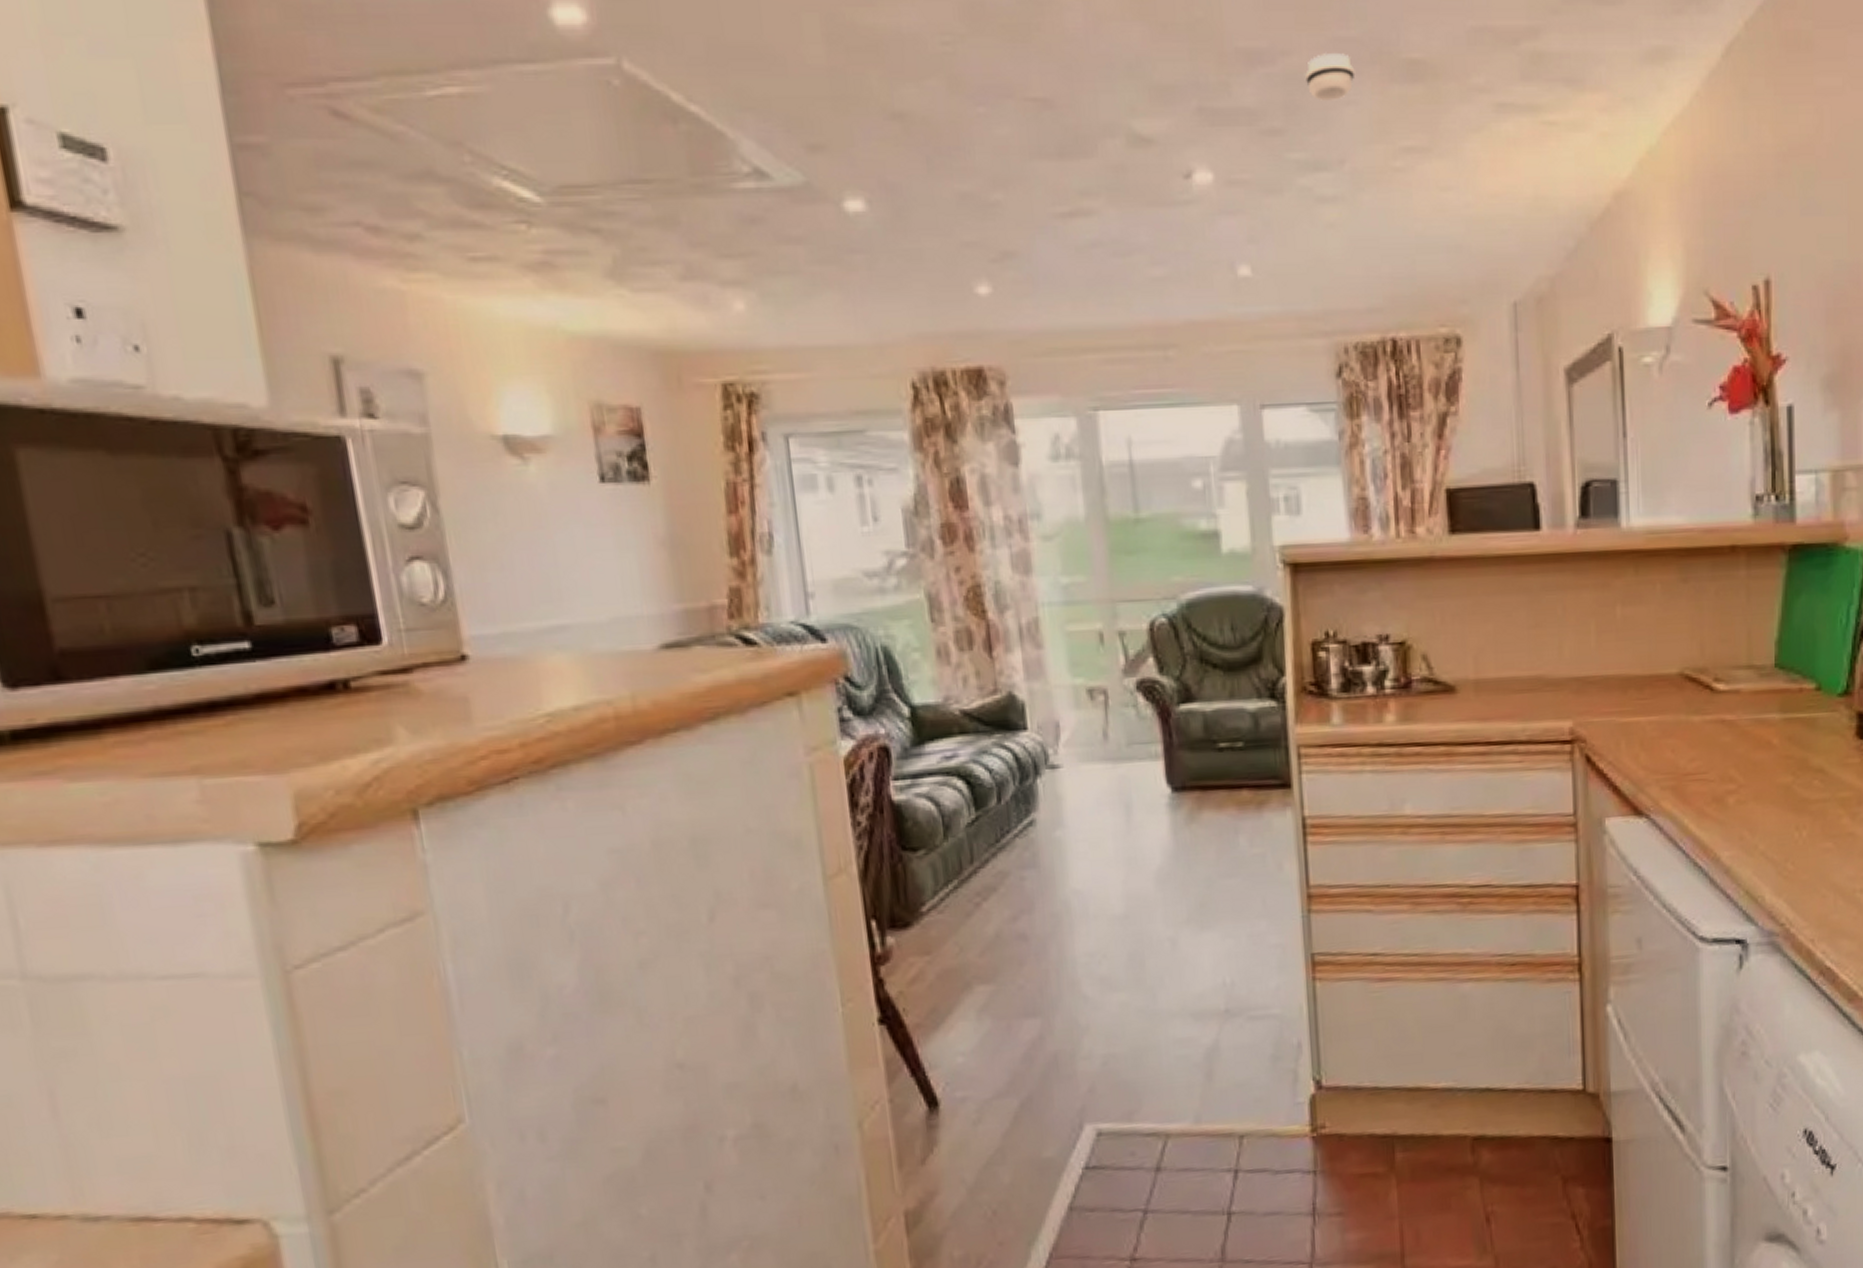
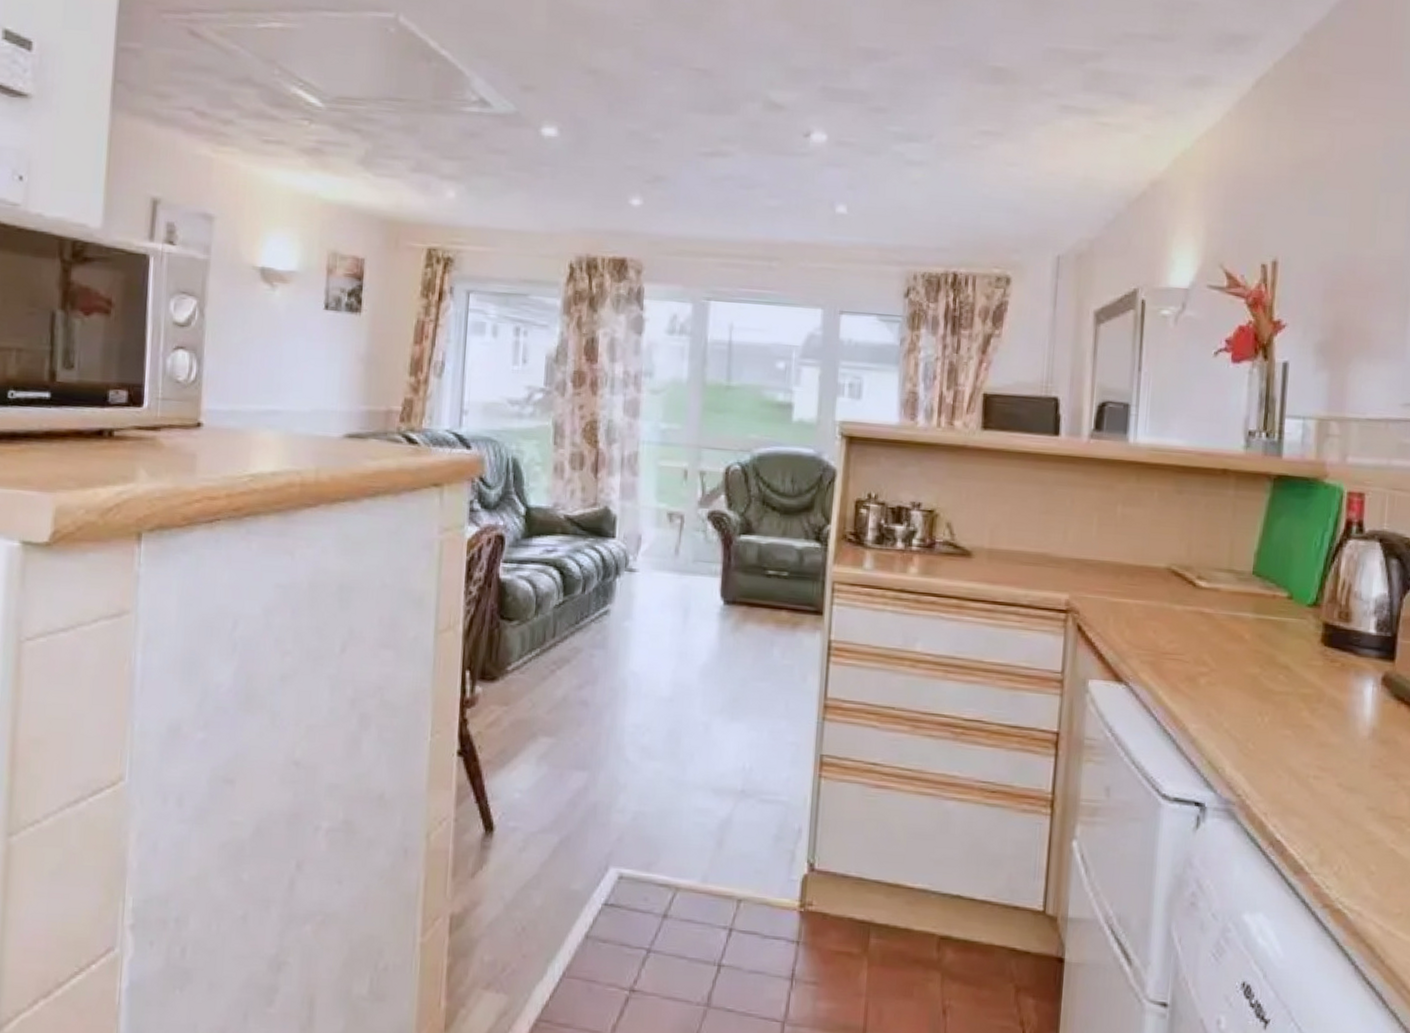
smoke detector: present [1305,53,1355,101] -> none [910,57,950,92]

